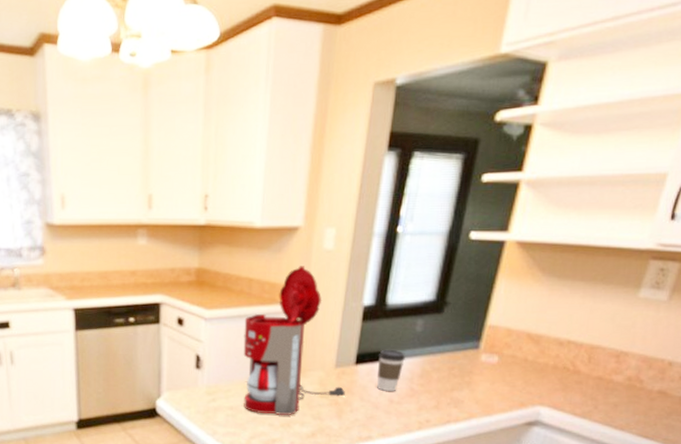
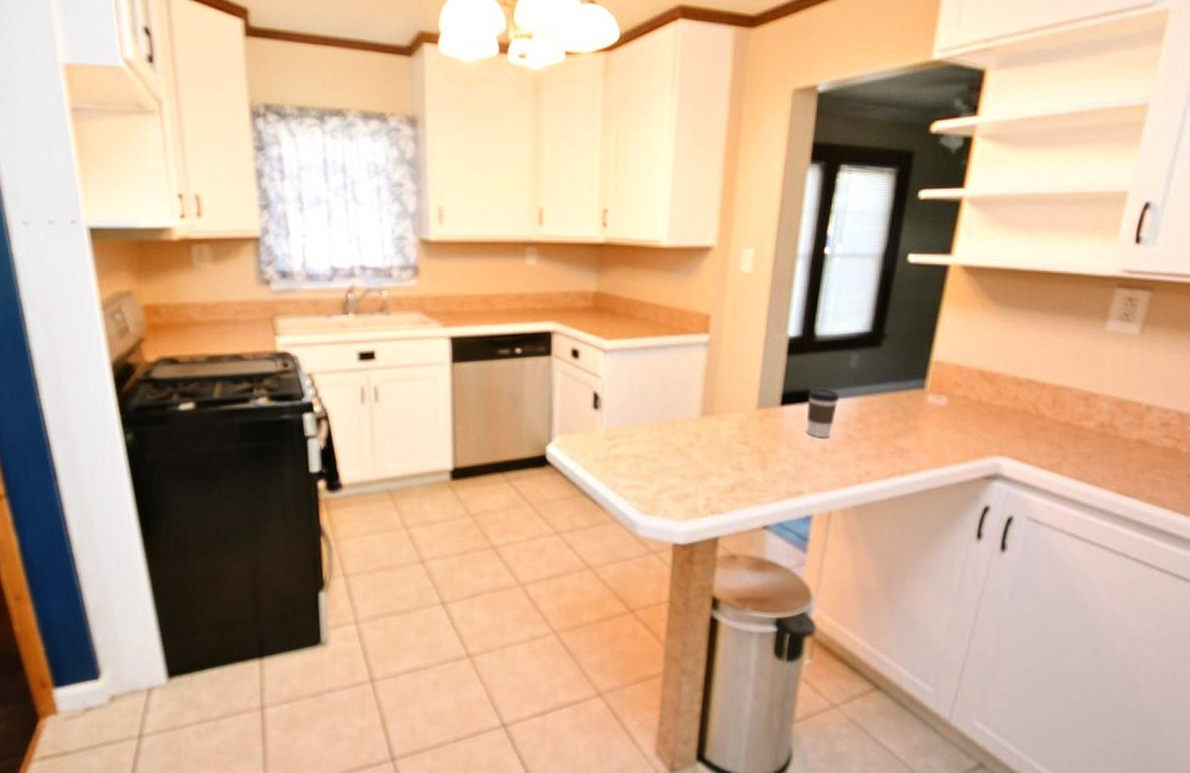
coffee maker: present [243,266,345,416] -> none [649,291,770,466]

